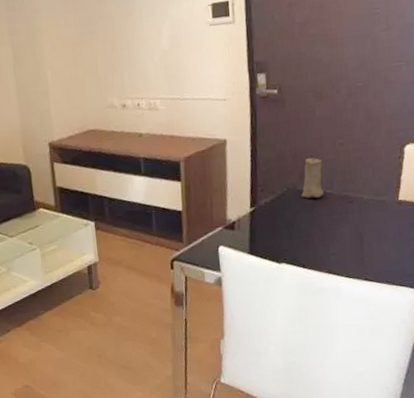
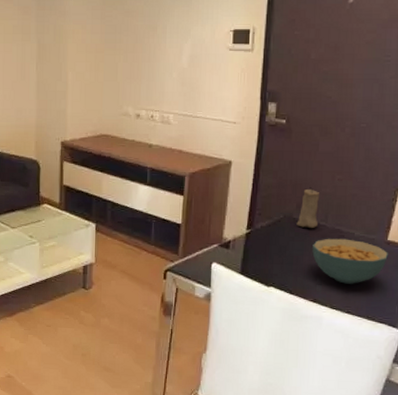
cereal bowl: none [321,204,401,251] -> present [312,238,388,284]

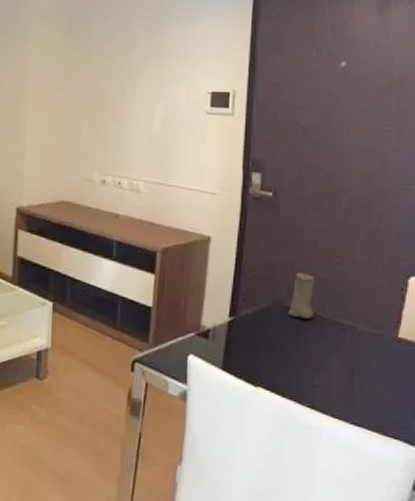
cereal bowl: present [312,238,388,284] -> none [308,331,400,389]

